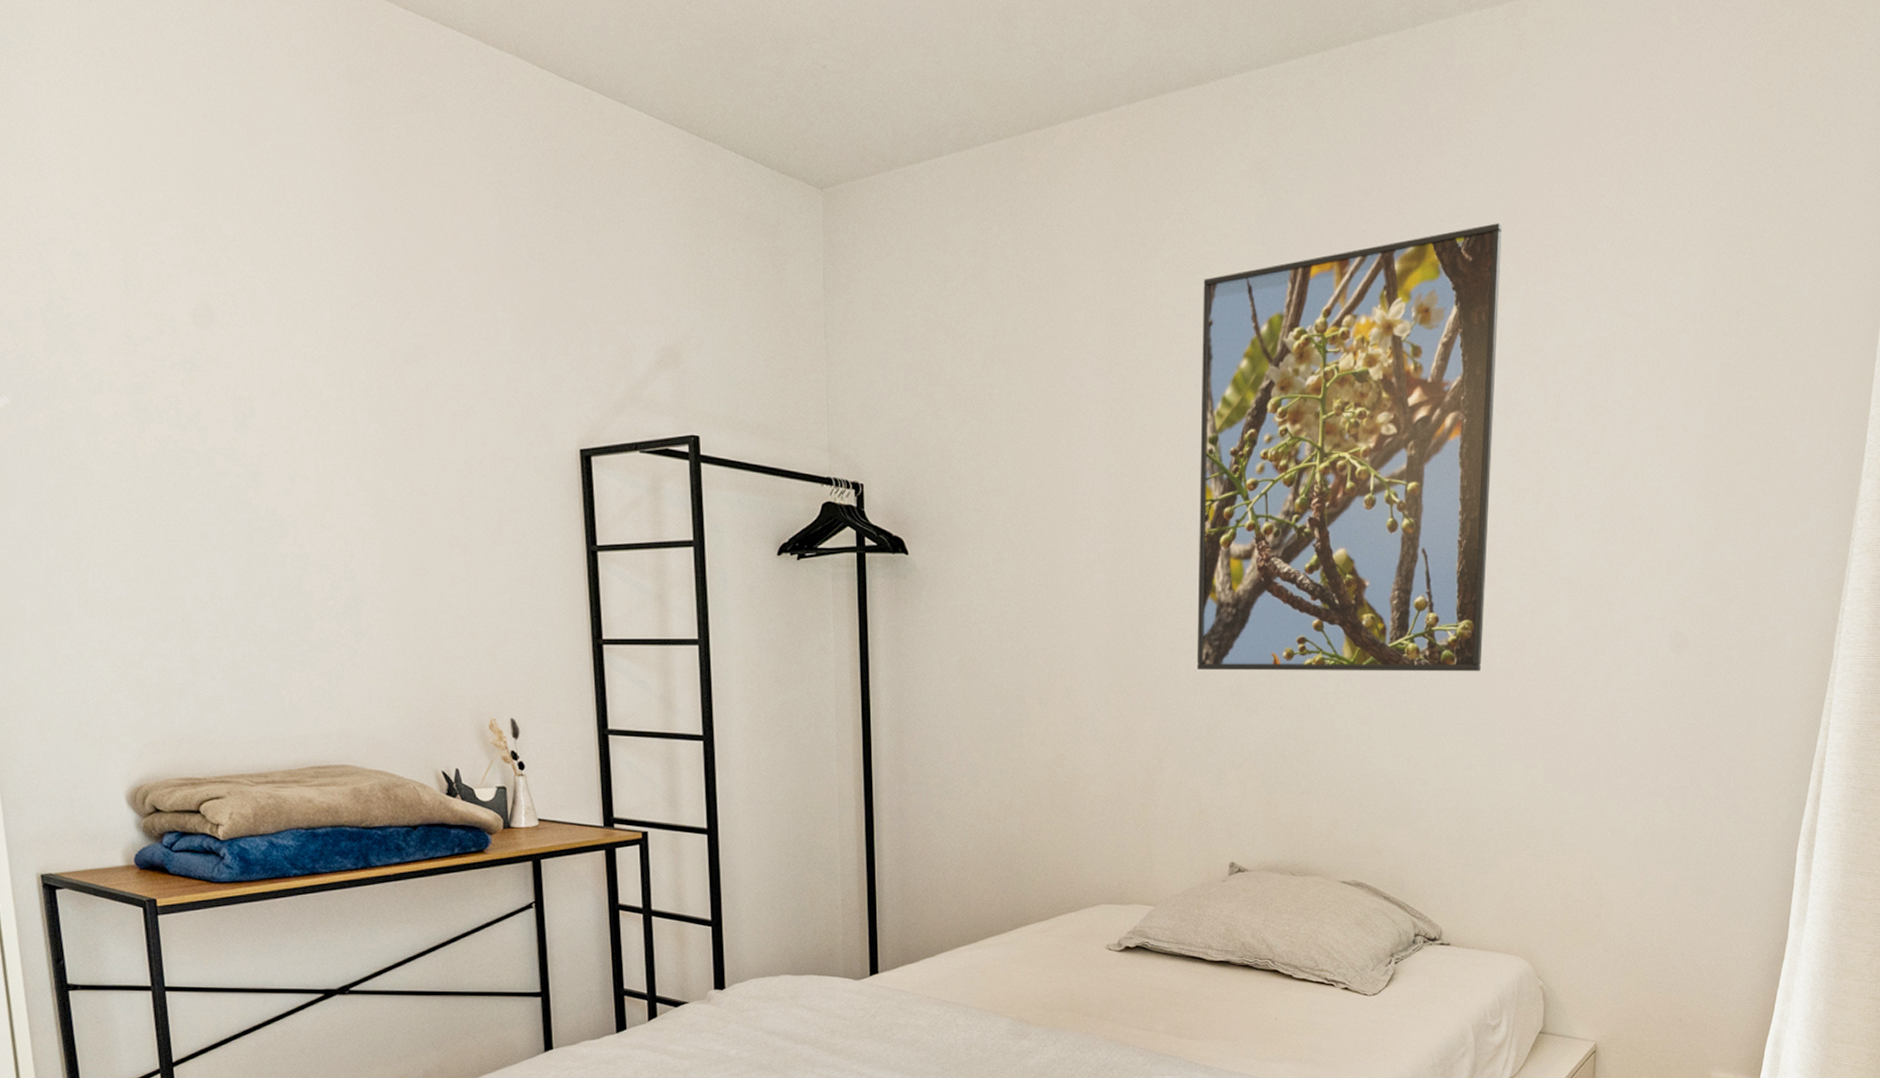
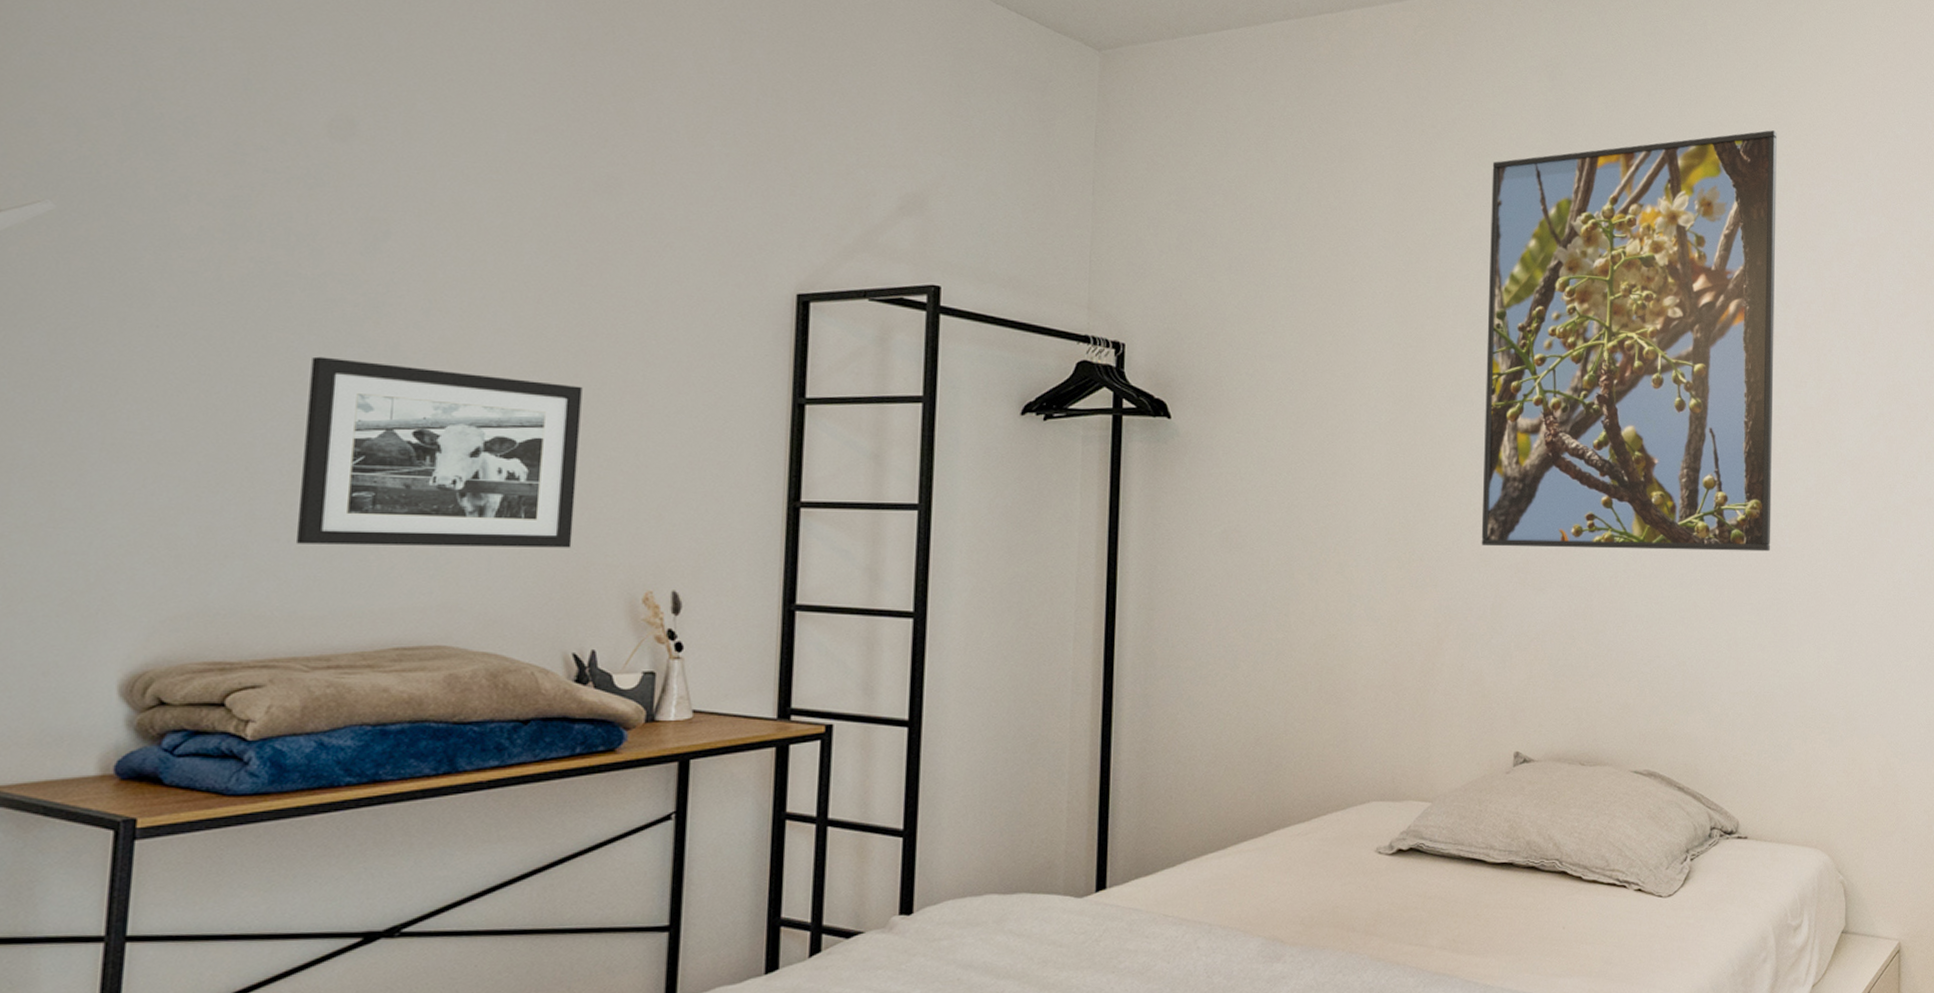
picture frame: none [214,522,430,682] -> present [295,356,583,548]

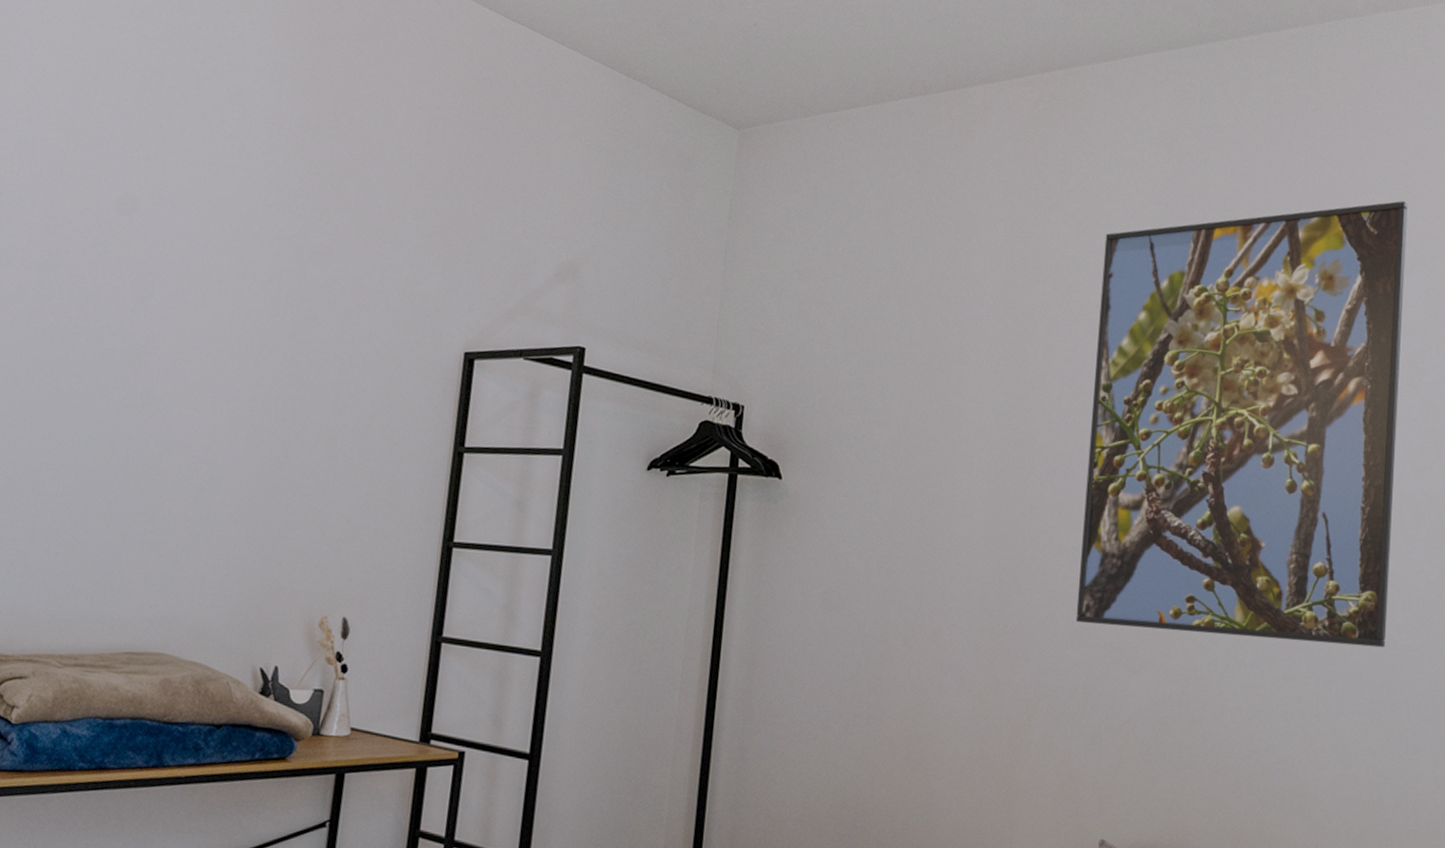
picture frame: present [295,356,583,548] -> none [62,397,287,573]

